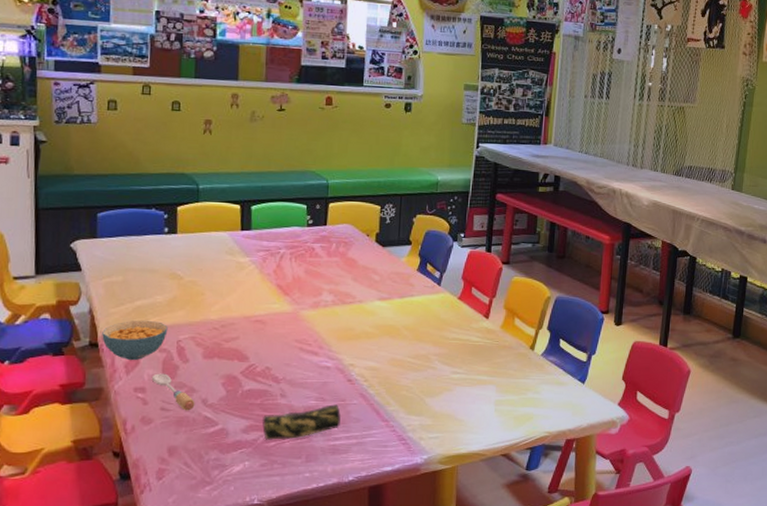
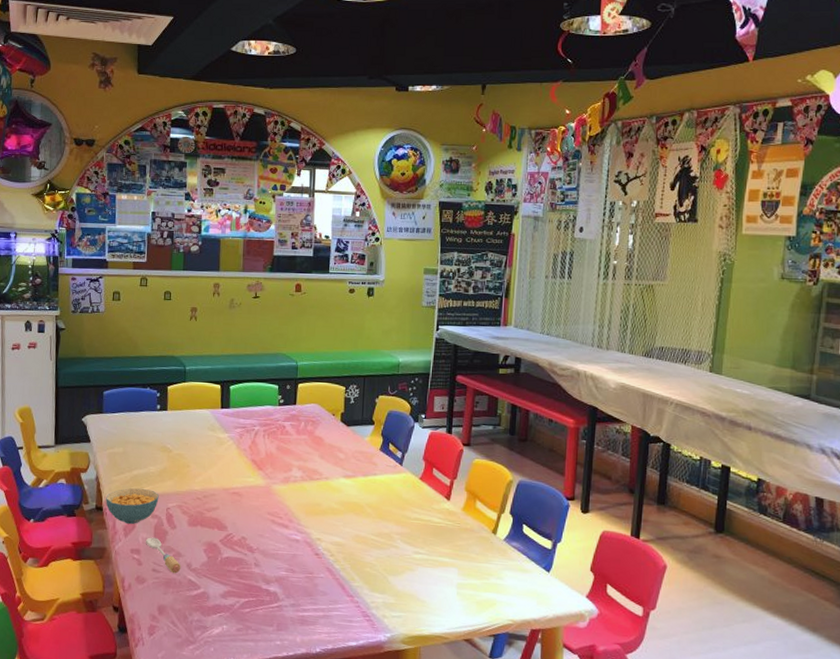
pencil case: present [261,404,341,440] -> none [238,576,309,607]

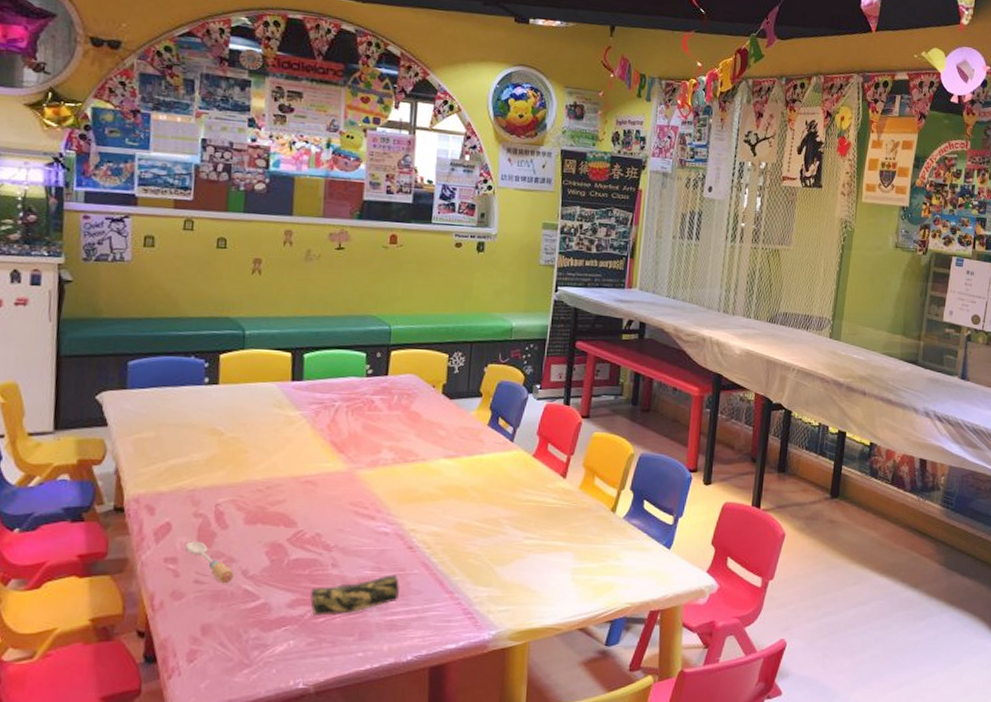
cereal bowl: present [106,488,159,524] -> none [129,481,205,526]
pencil case: none [238,576,309,607] -> present [309,575,400,616]

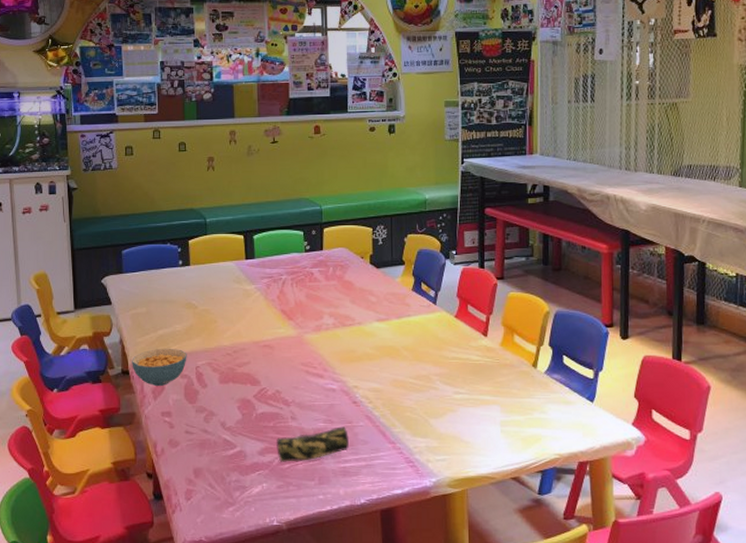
cereal bowl: none [129,481,205,526] -> present [132,348,187,386]
spoon: present [184,541,234,584] -> none [176,398,215,434]

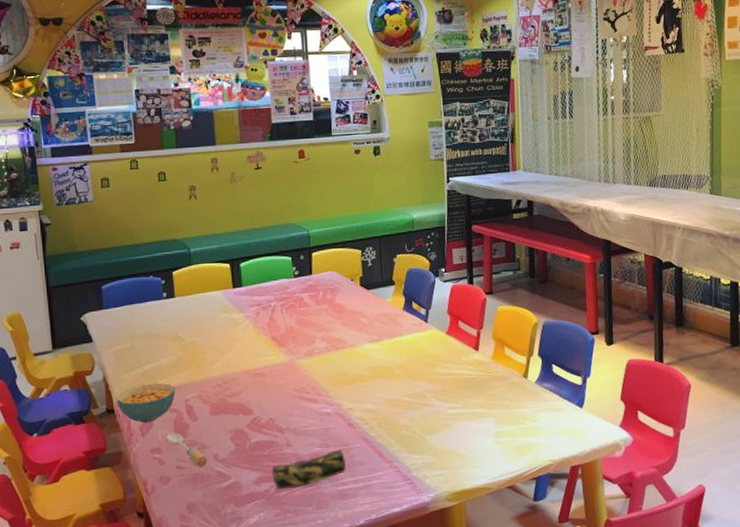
spoon: none [176,398,215,434] -> present [165,433,208,468]

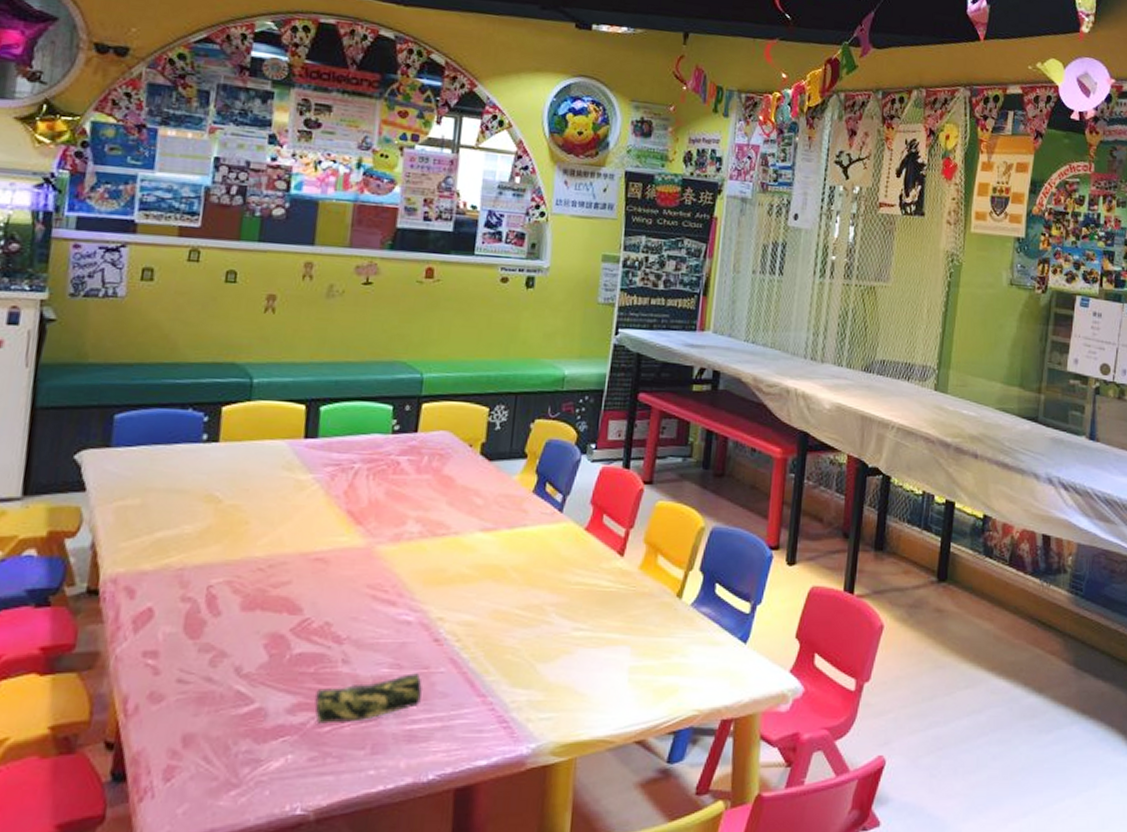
cereal bowl: present [117,382,176,423] -> none [104,558,197,613]
spoon: present [165,433,208,468] -> none [167,631,225,684]

